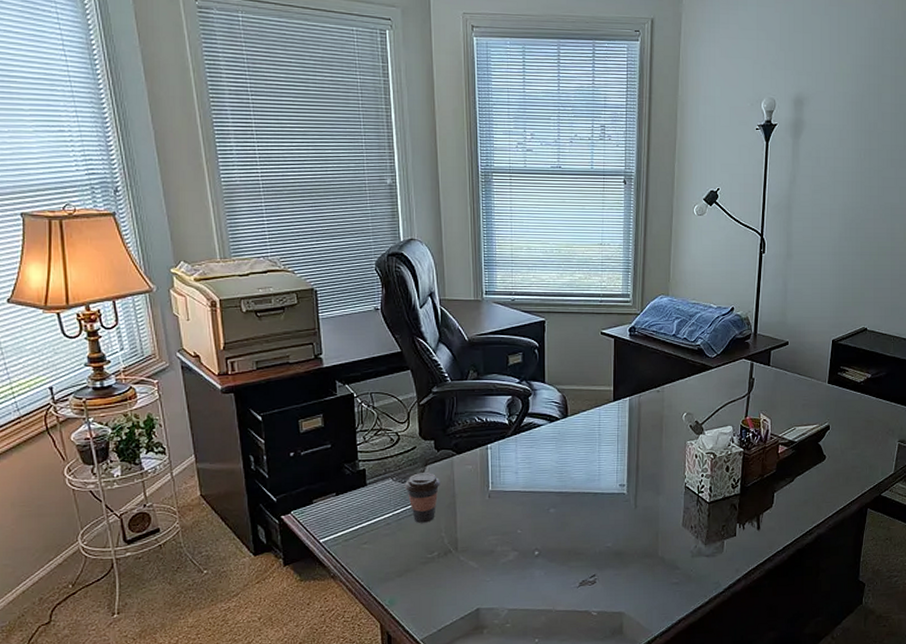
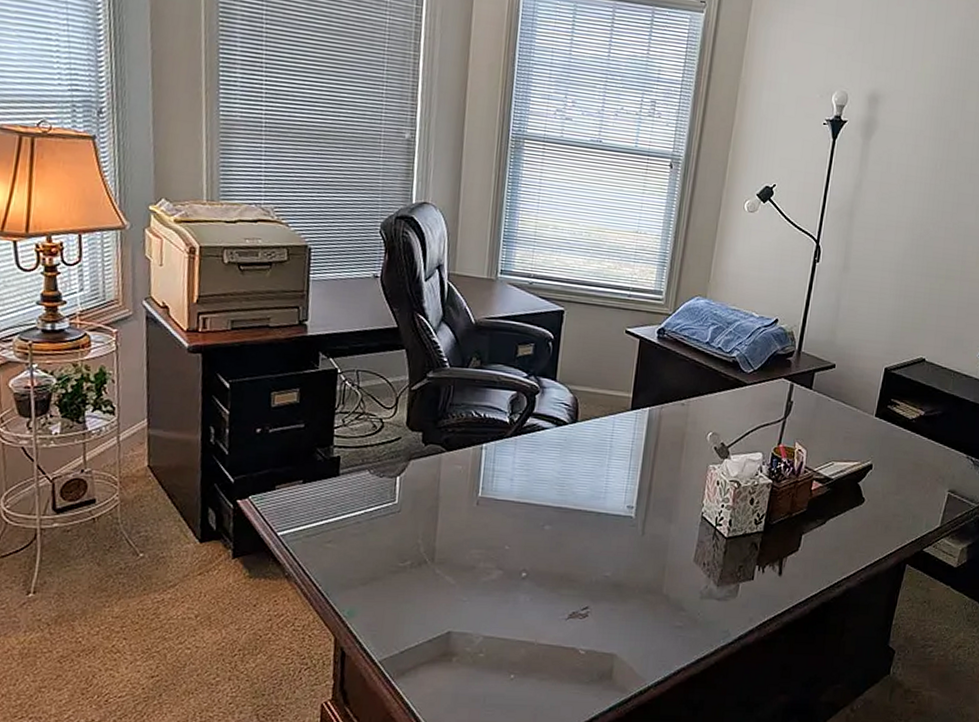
coffee cup: present [404,473,440,523] -> none [382,468,424,526]

